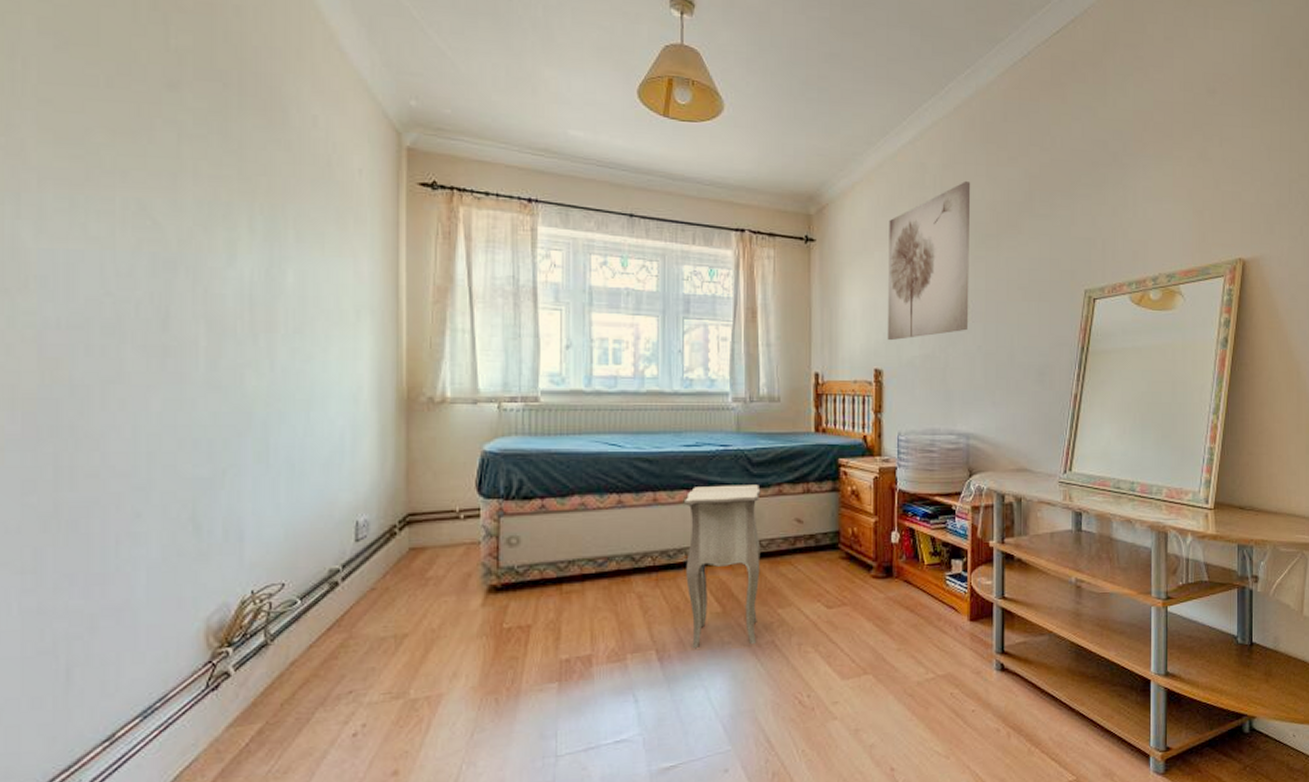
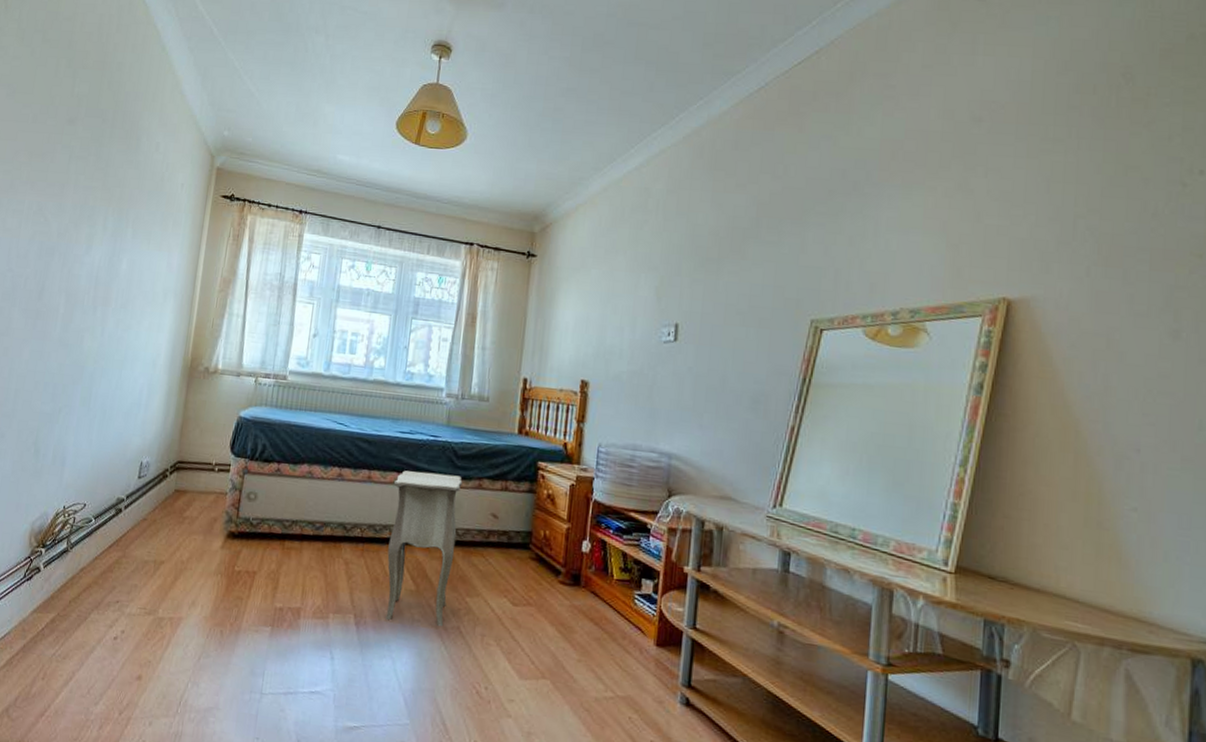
wall art: present [887,180,971,341] -> none [596,205,695,355]

